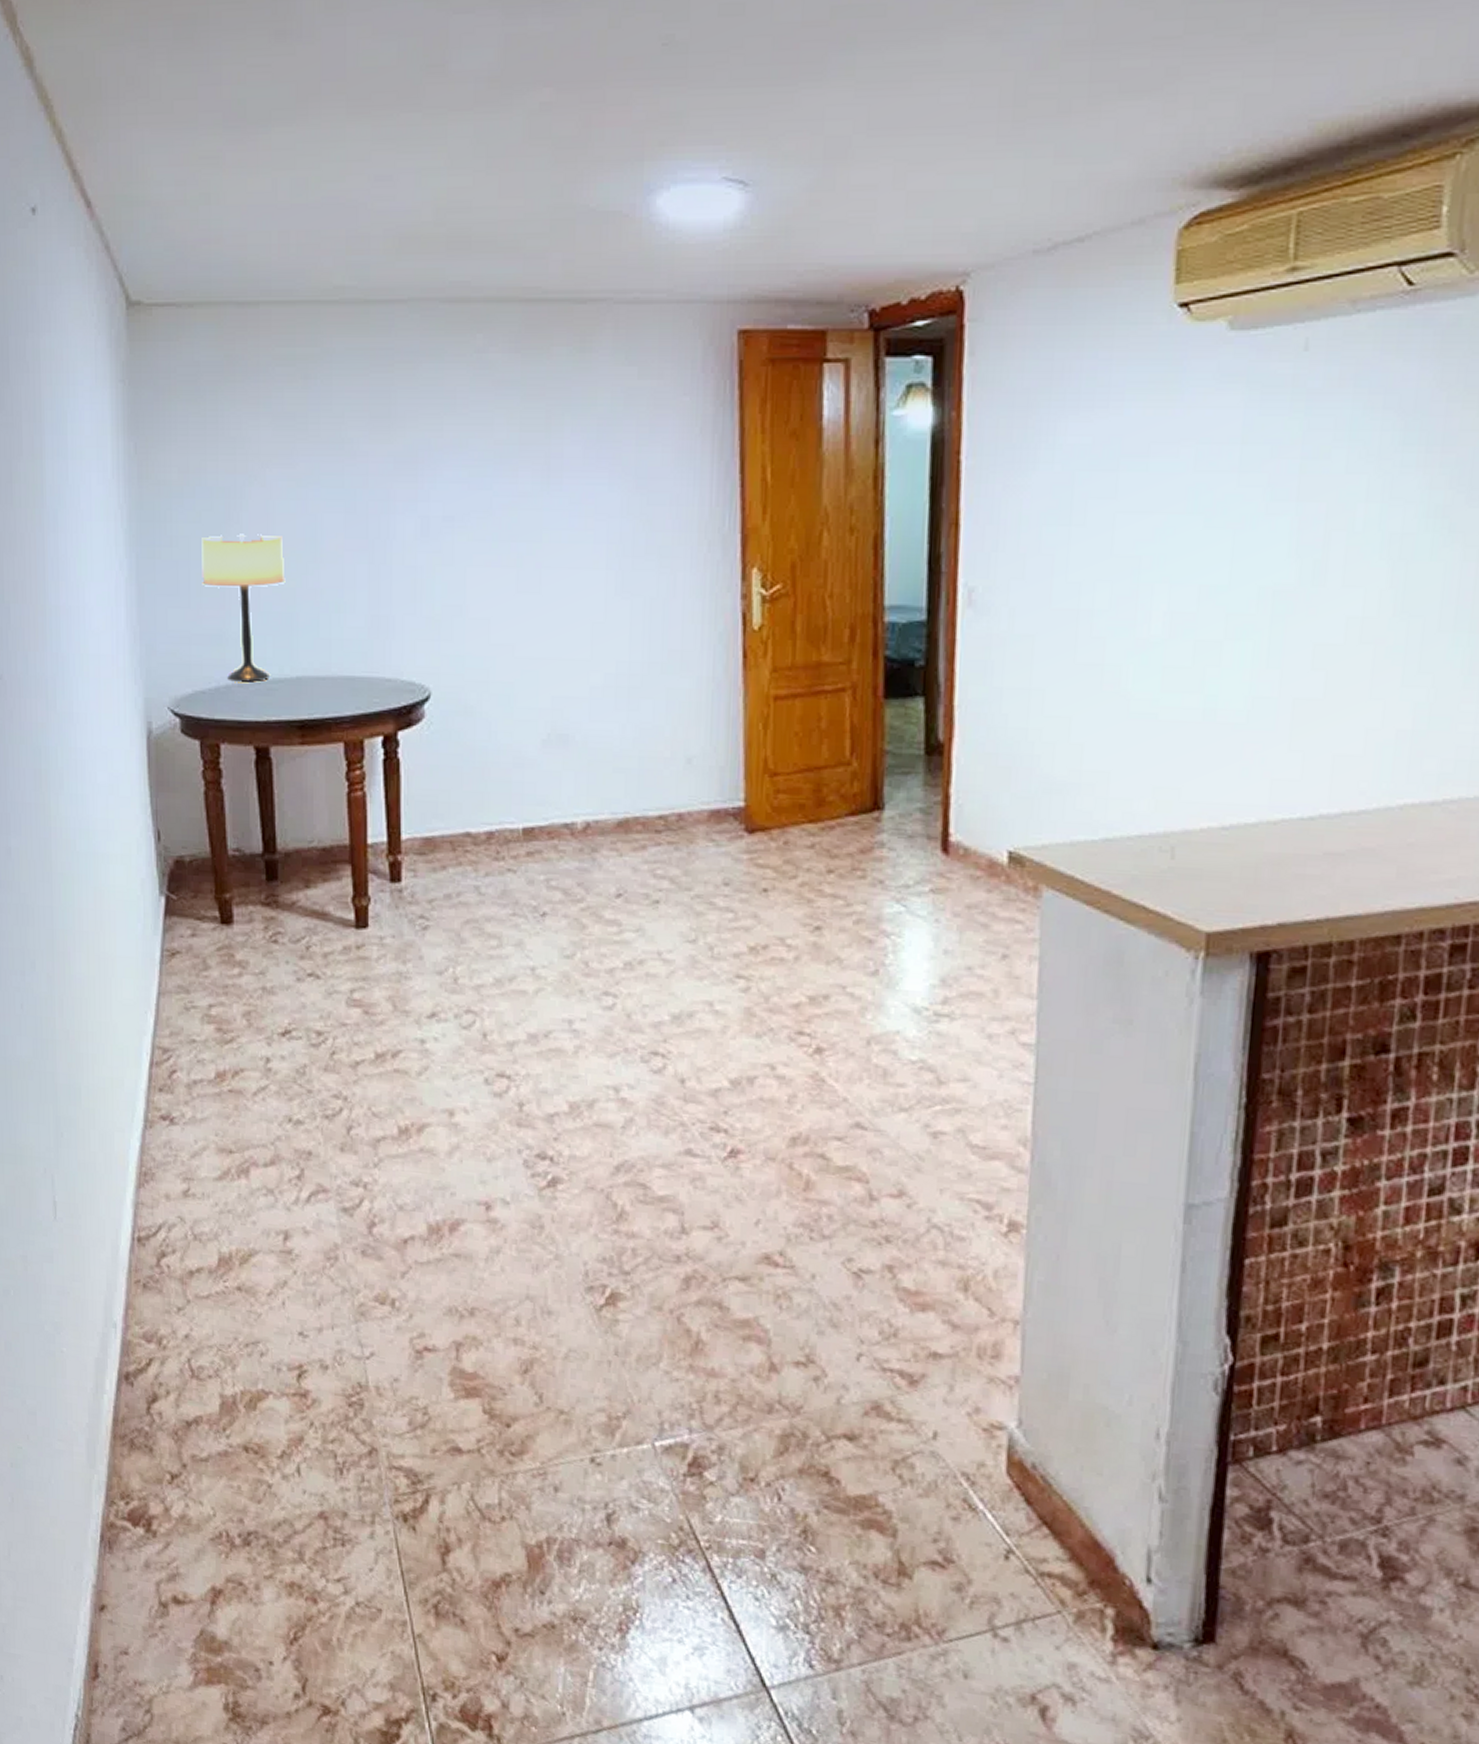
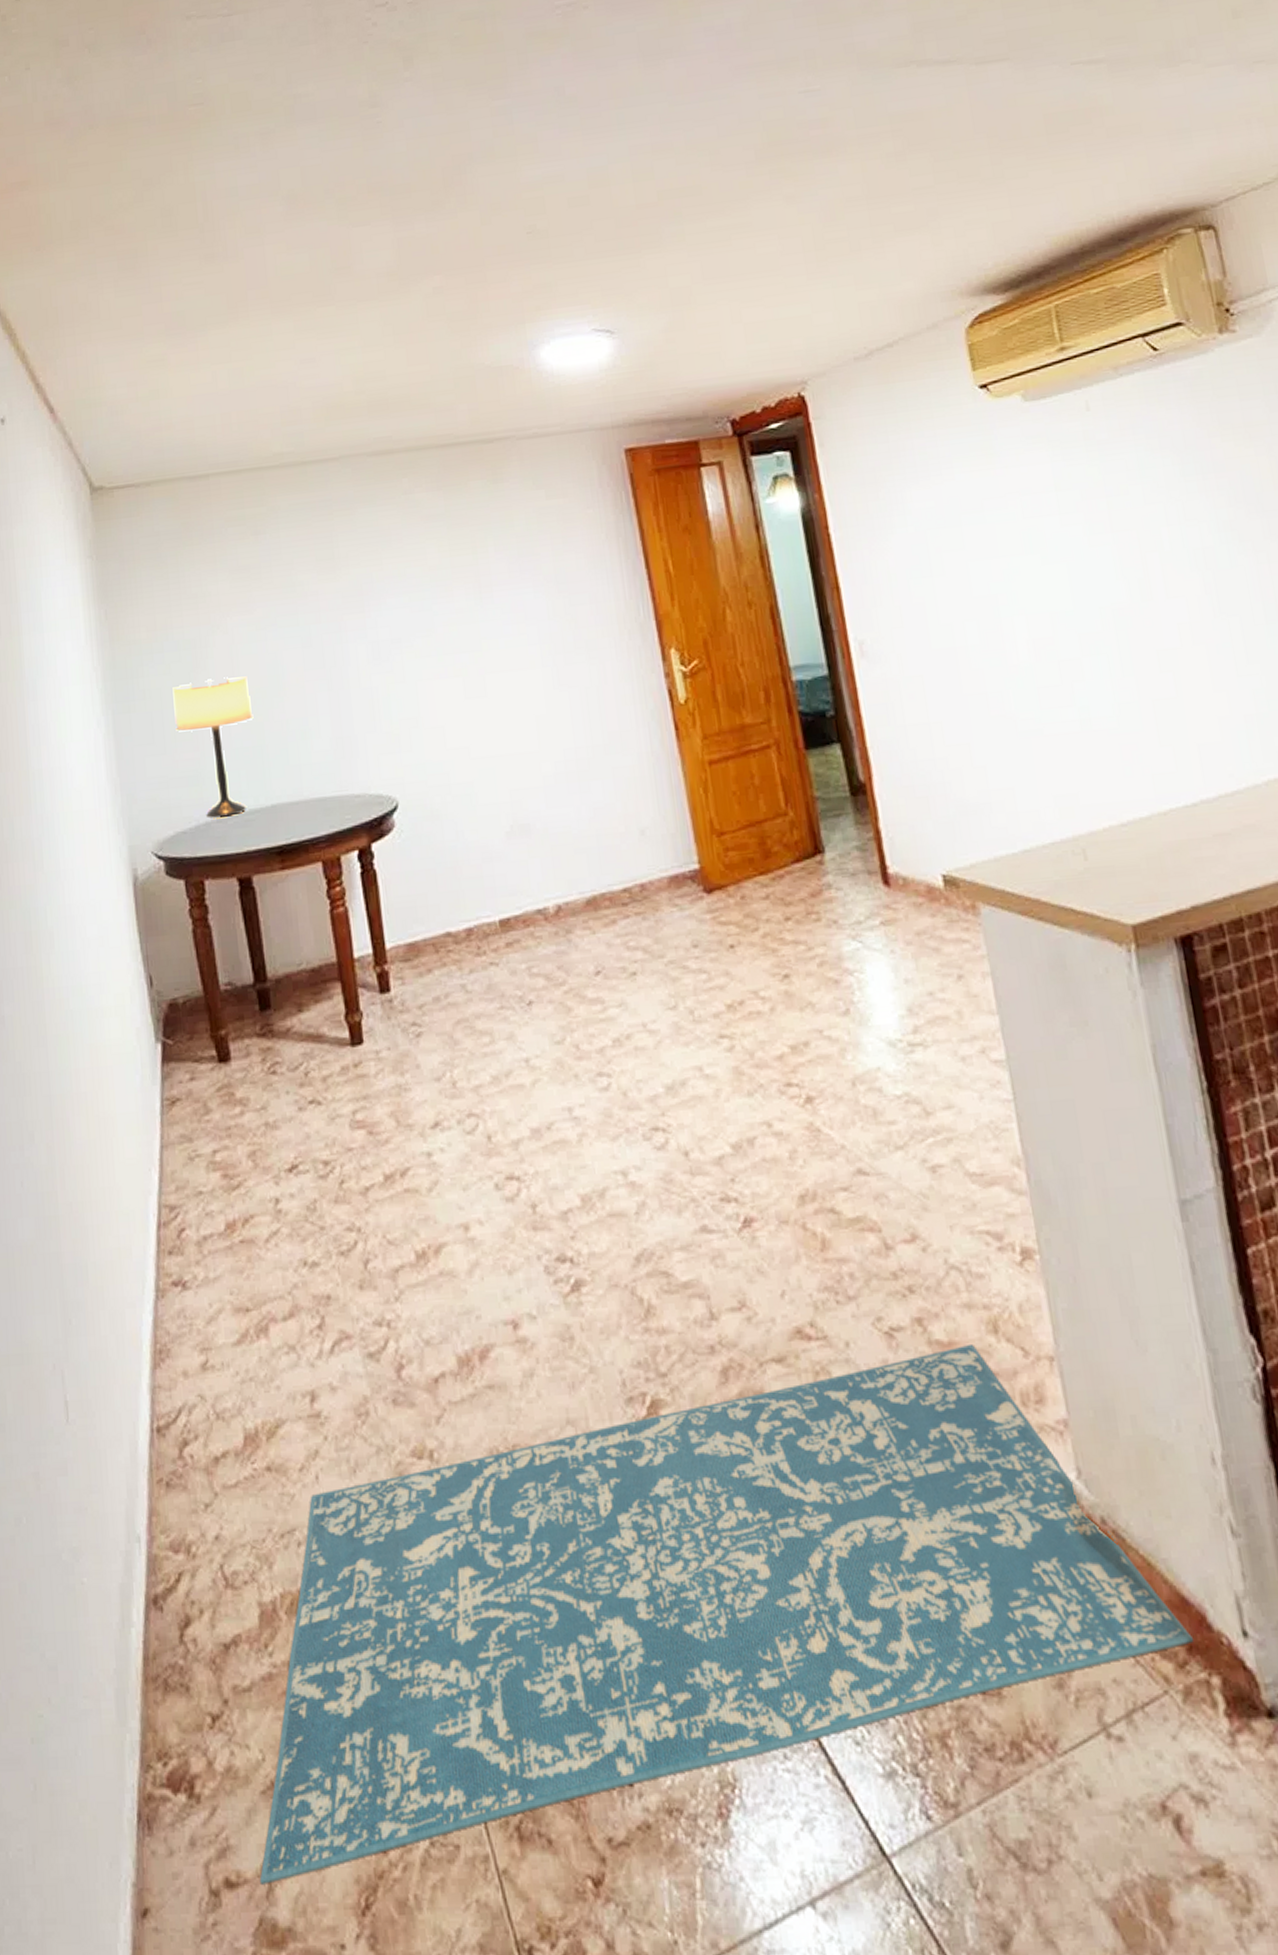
rug: none [203,1296,1098,1607] -> present [259,1343,1195,1885]

